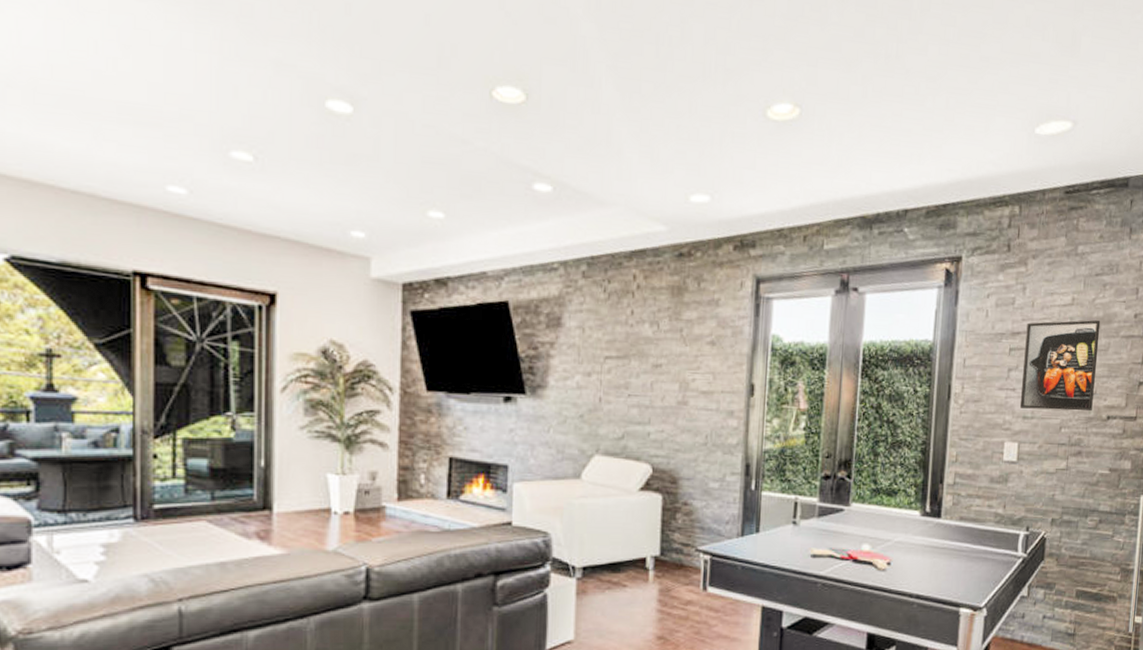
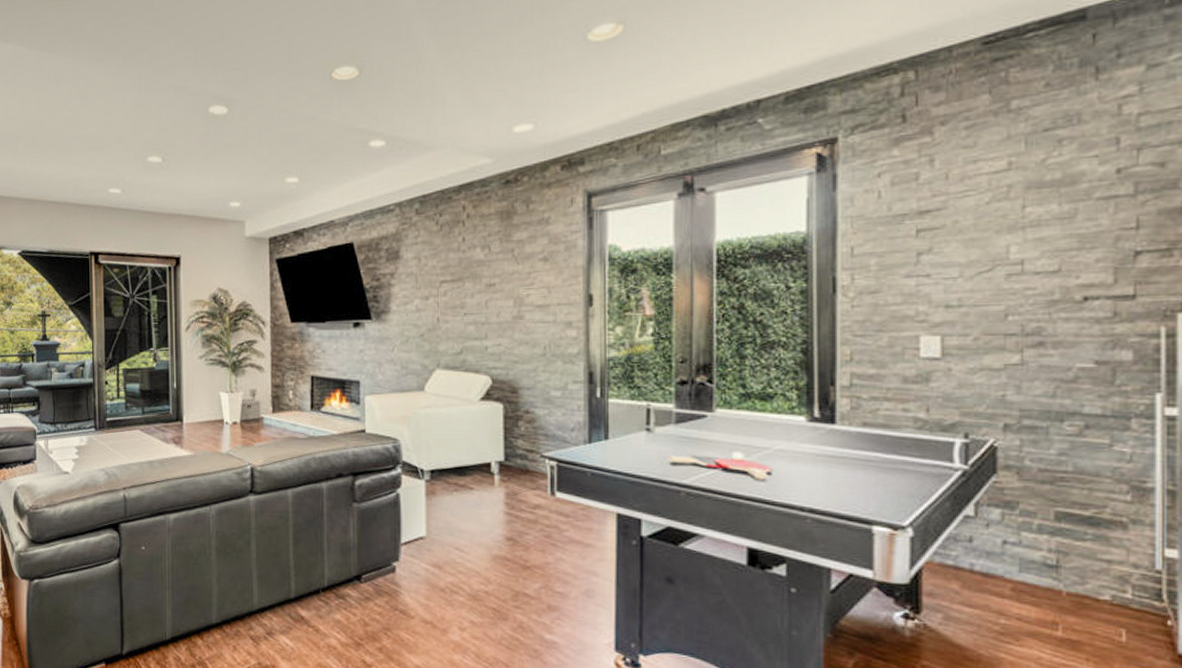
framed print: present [1019,319,1101,411] -> none [938,182,1059,296]

